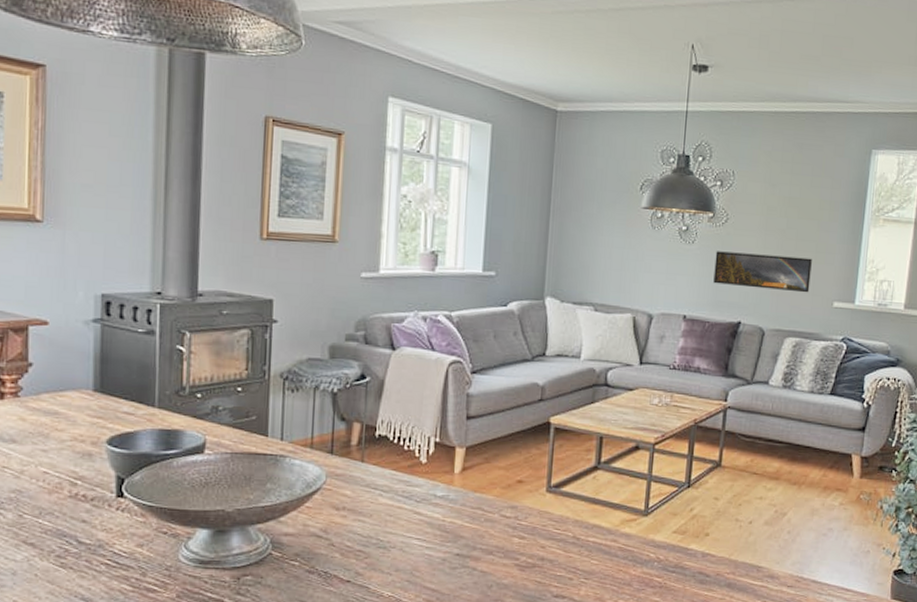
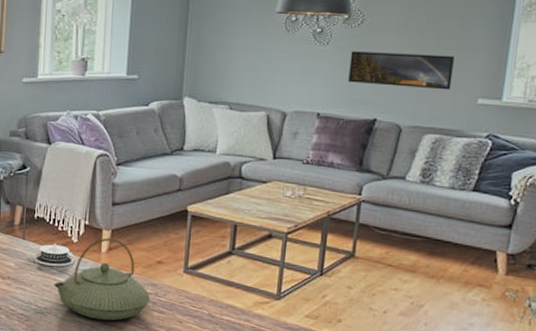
architectural model: none [375,464,424,492] -> present [34,242,75,267]
teapot: none [399,456,510,552] -> present [54,238,151,321]

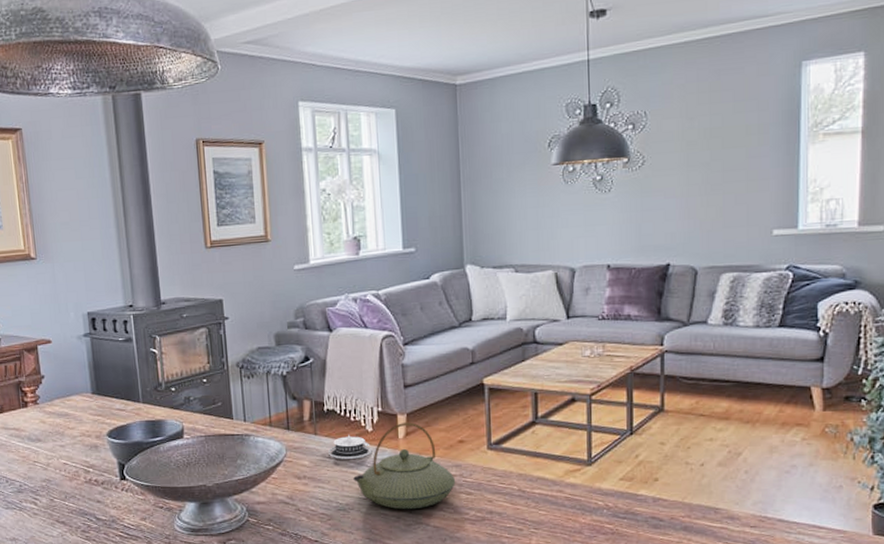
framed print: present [348,51,454,90] -> none [635,188,744,229]

